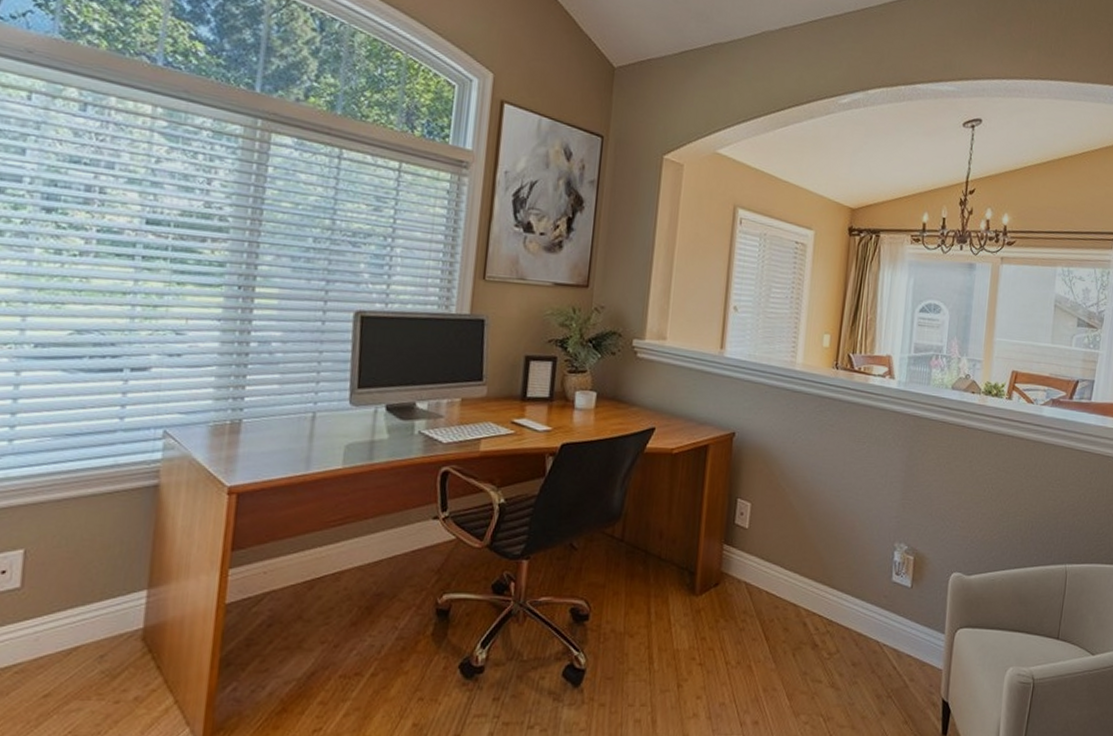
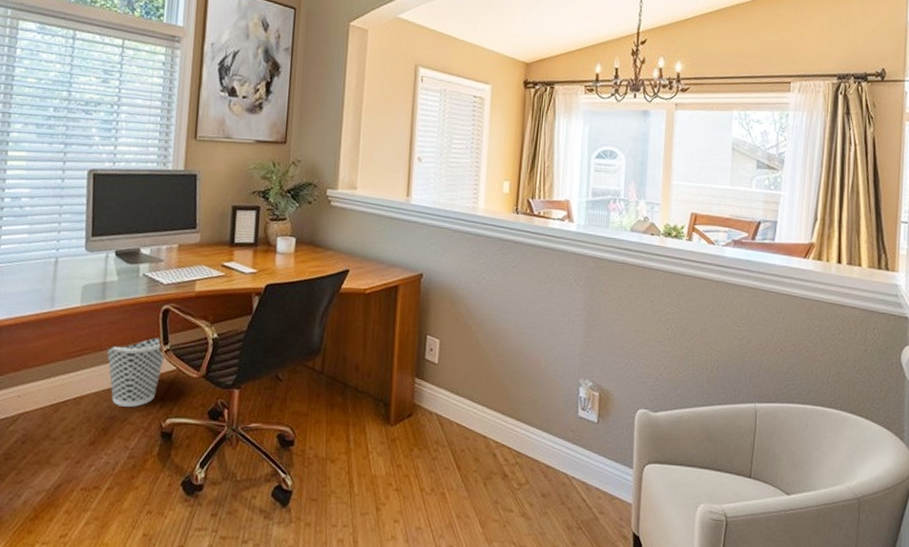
wastebasket: none [373,503,444,582] -> present [106,337,166,407]

